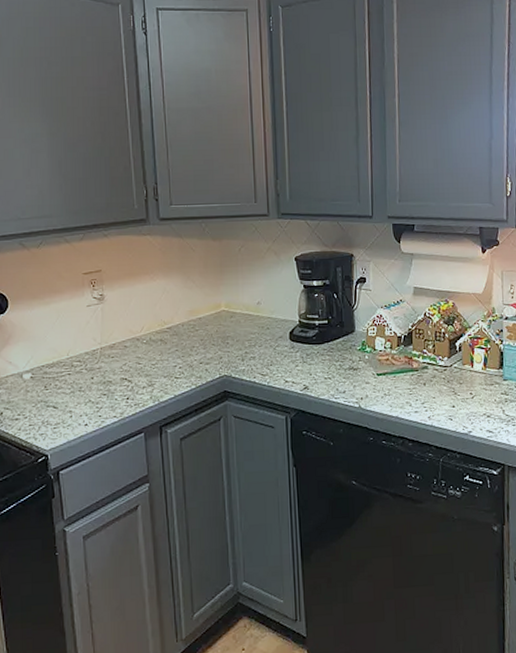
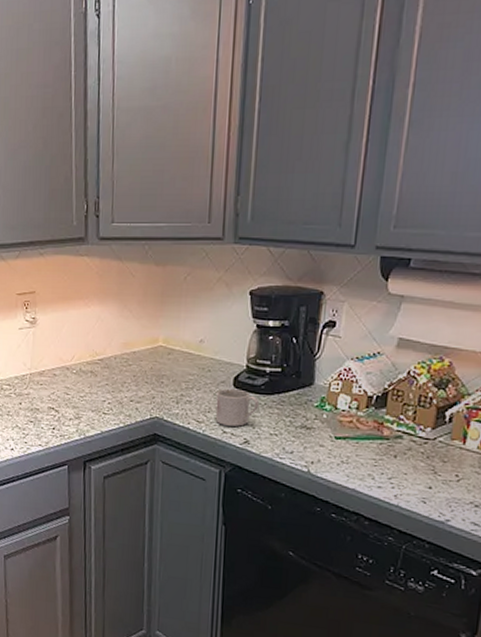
mug: none [276,342,314,376] -> present [215,388,260,427]

